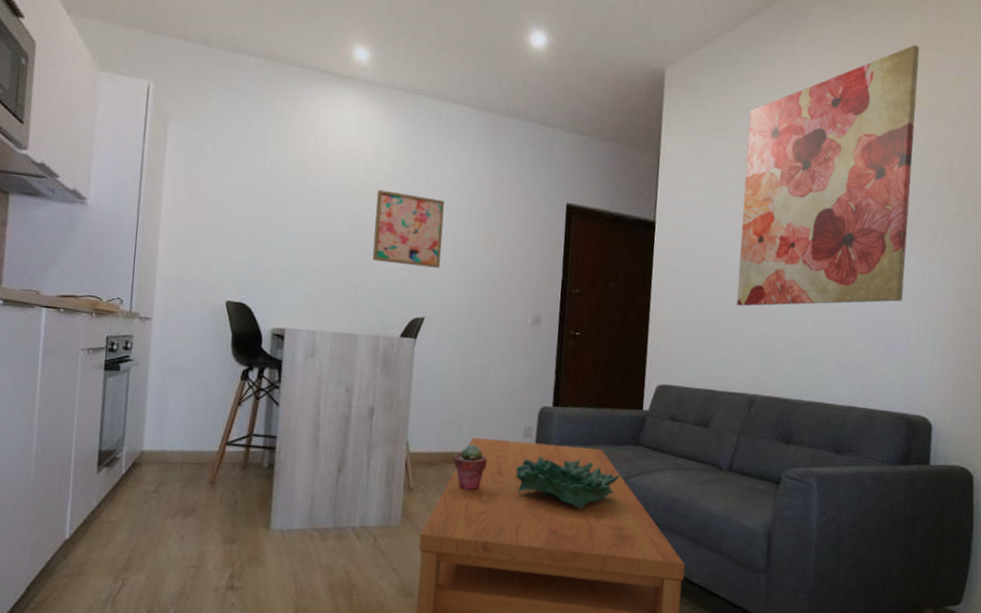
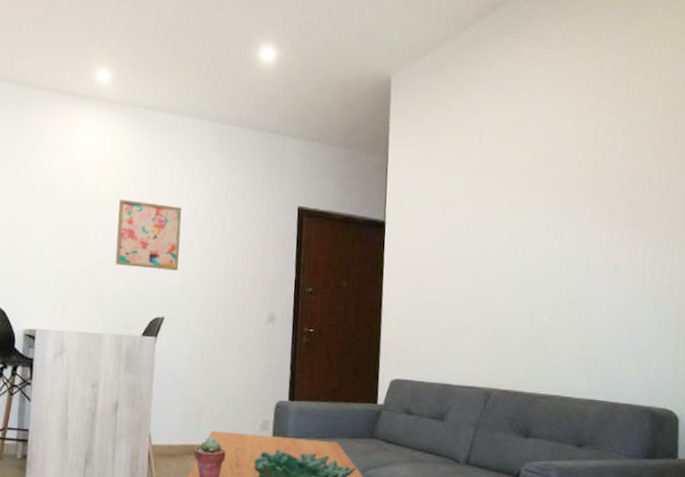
wall art: present [736,44,920,306] -> none [469,40,650,301]

